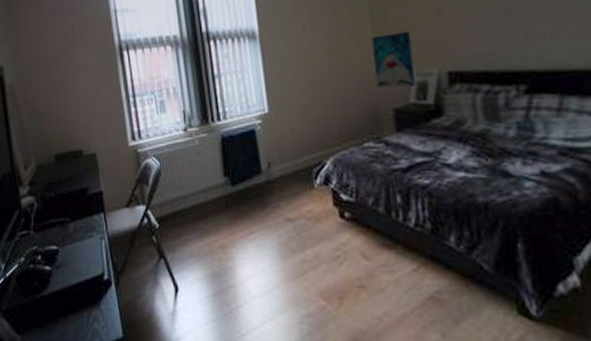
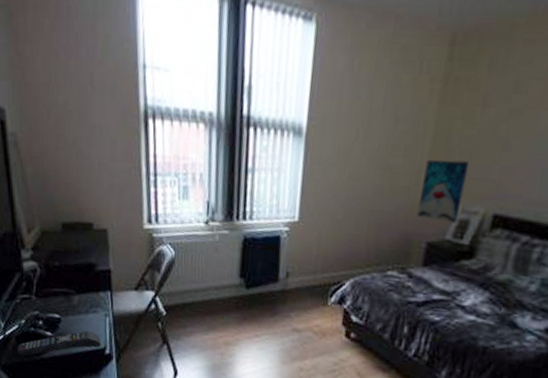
remote control: none [17,257,99,297] -> present [16,330,101,357]

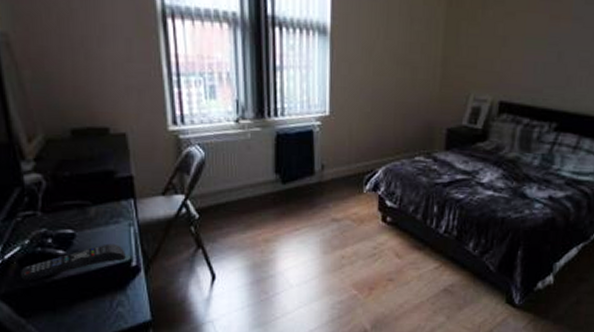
wall art: present [417,159,470,223] -> none [436,55,477,111]

